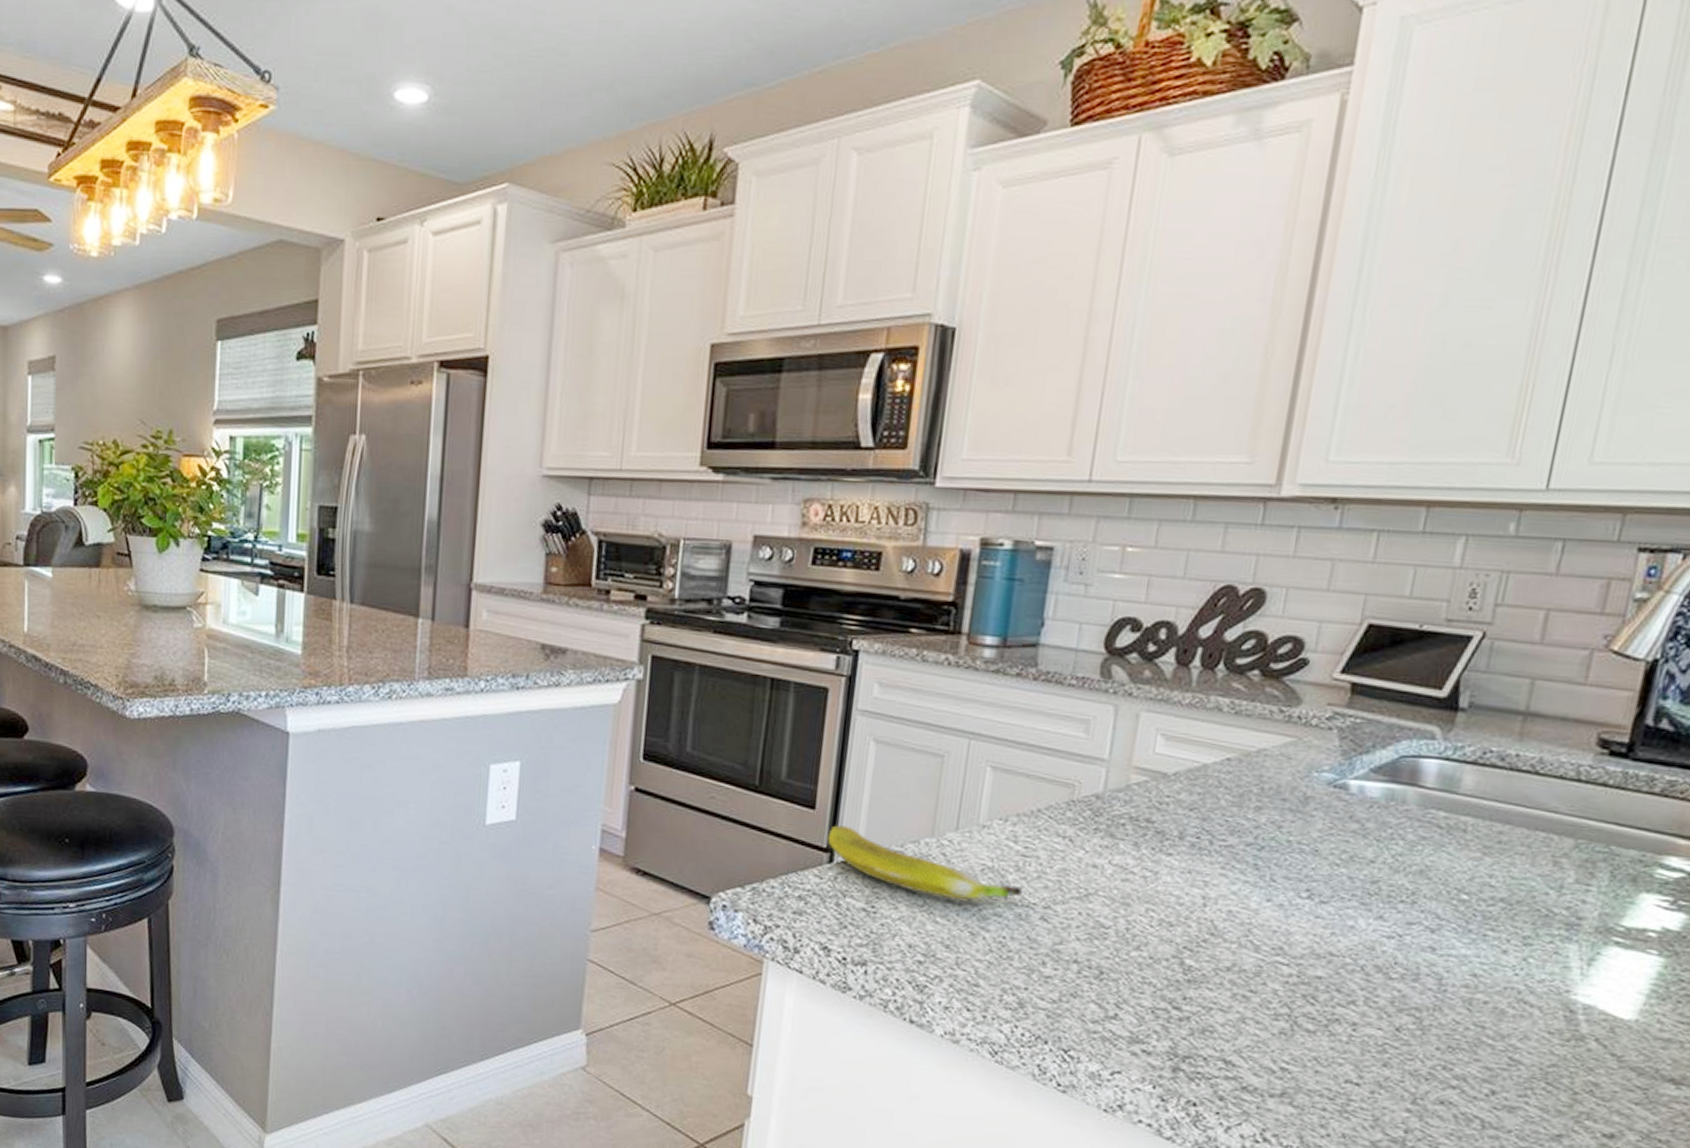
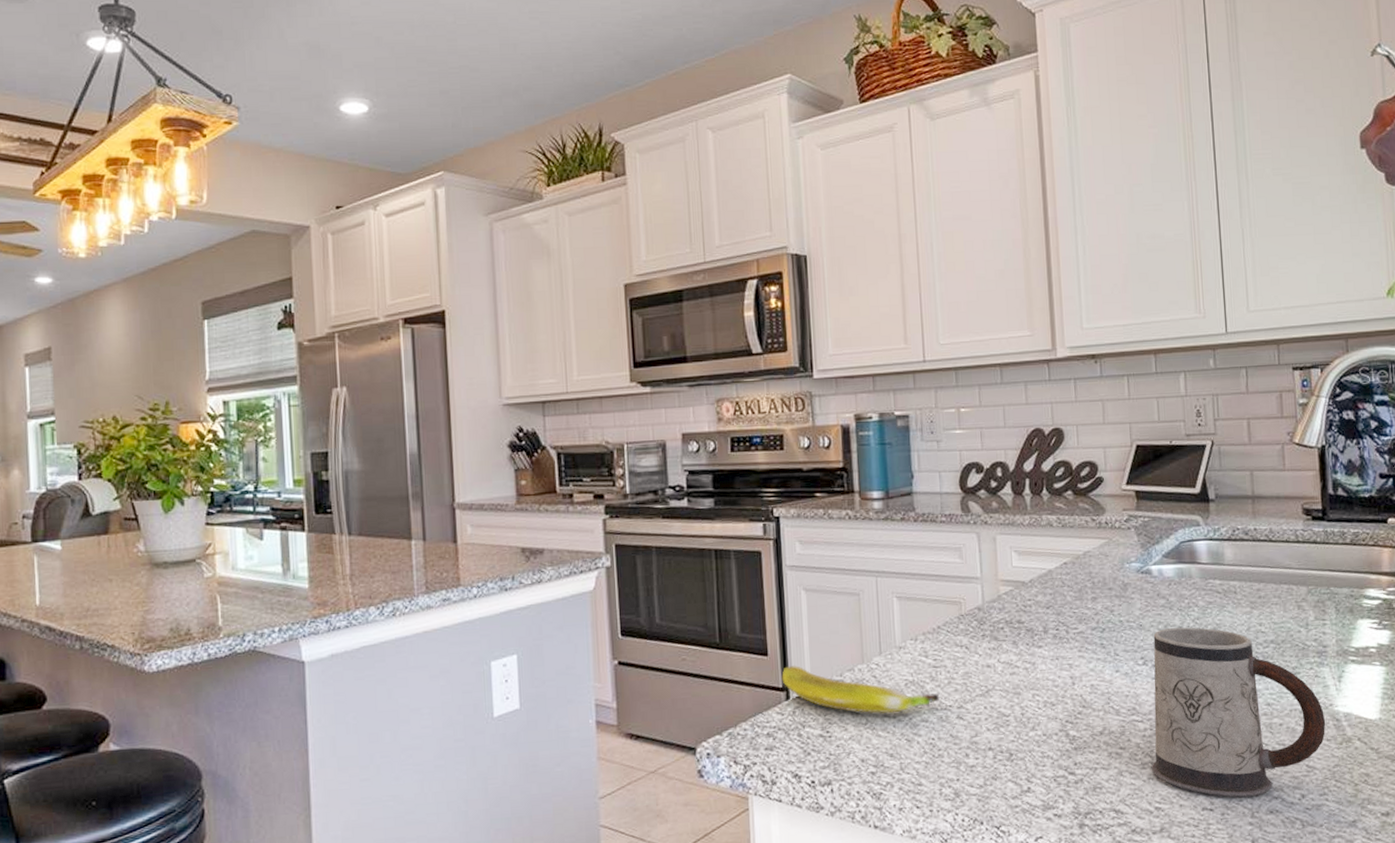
mug: none [1286,859,1555,1080] -> present [1151,627,1326,798]

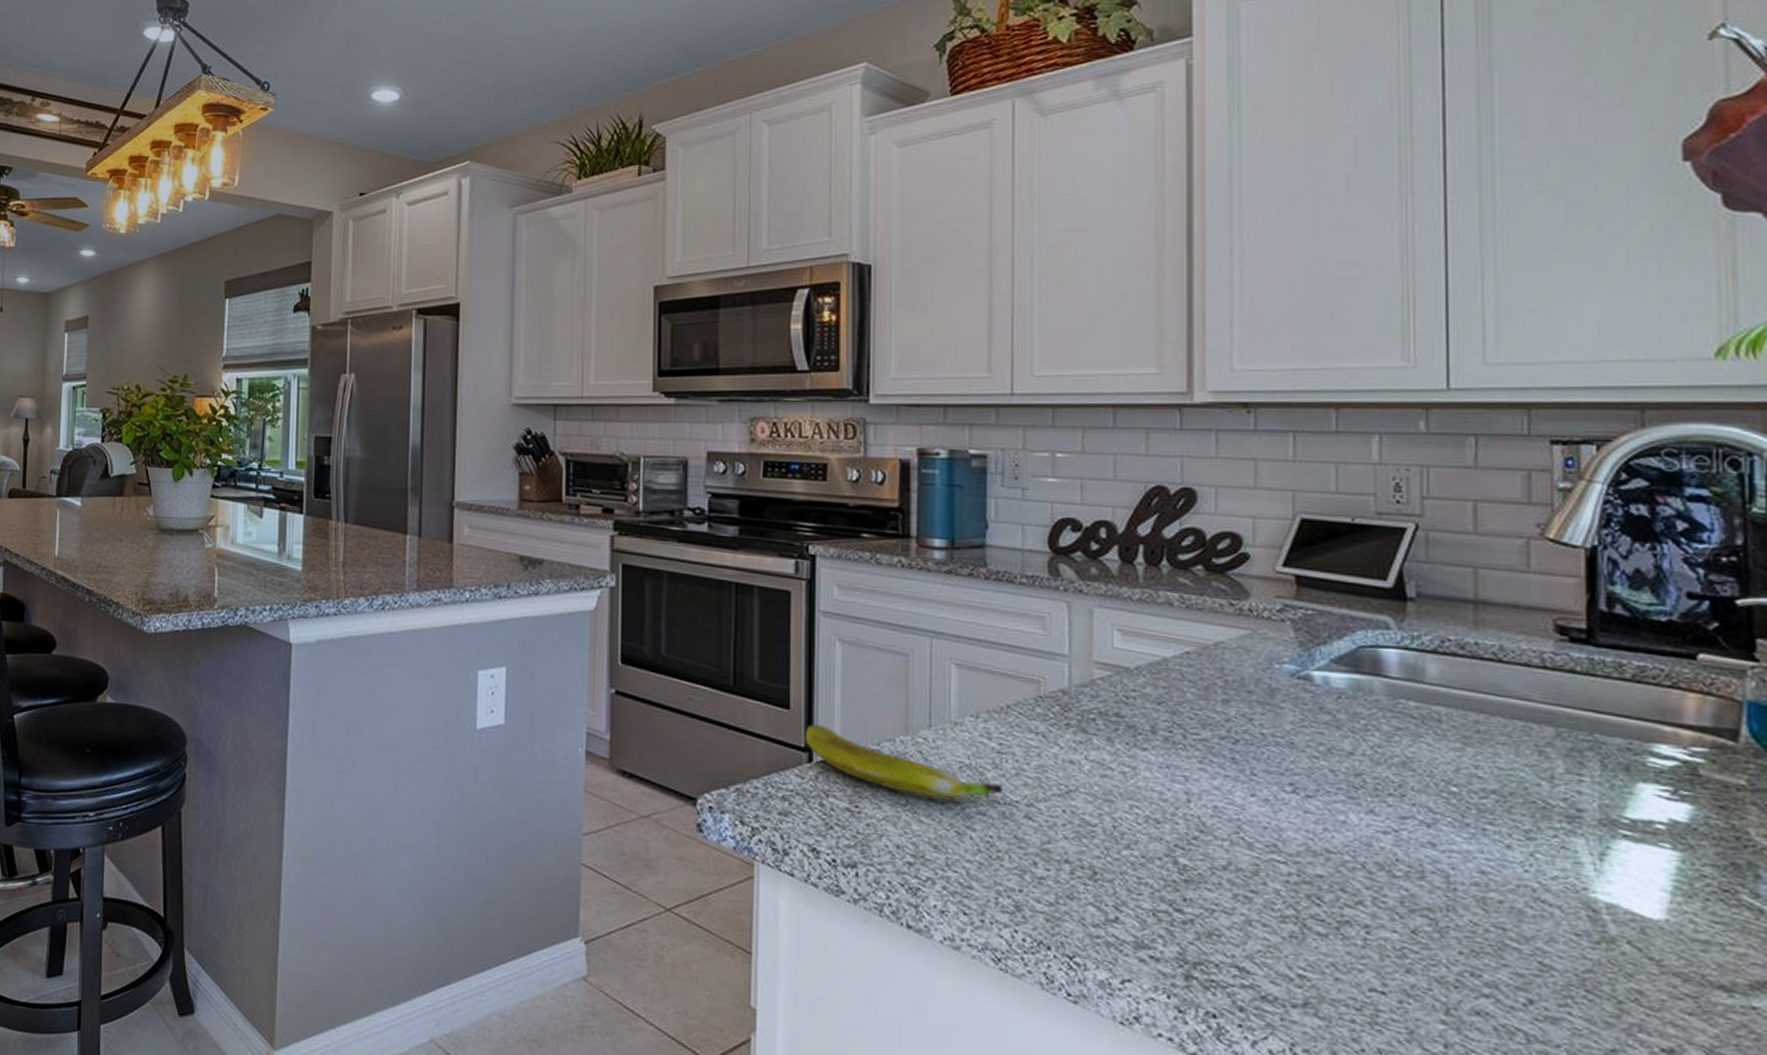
mug: present [1151,627,1326,798] -> none [1294,752,1575,988]

